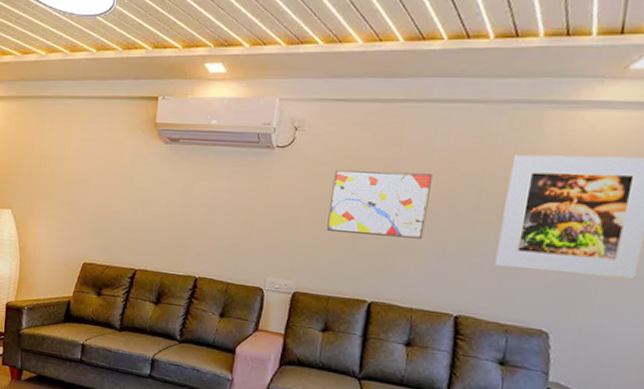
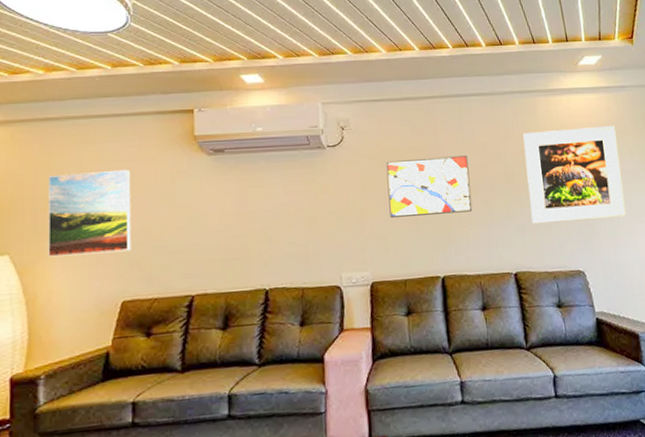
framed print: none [36,147,101,222] -> present [48,169,132,257]

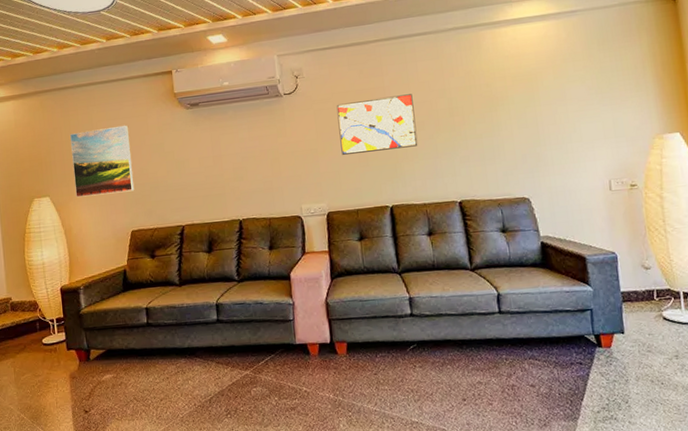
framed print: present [523,125,626,224] -> none [467,52,575,155]

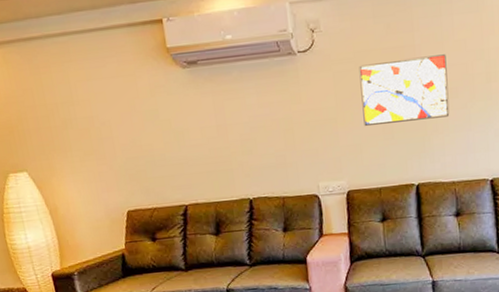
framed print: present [70,125,135,198] -> none [44,86,128,173]

